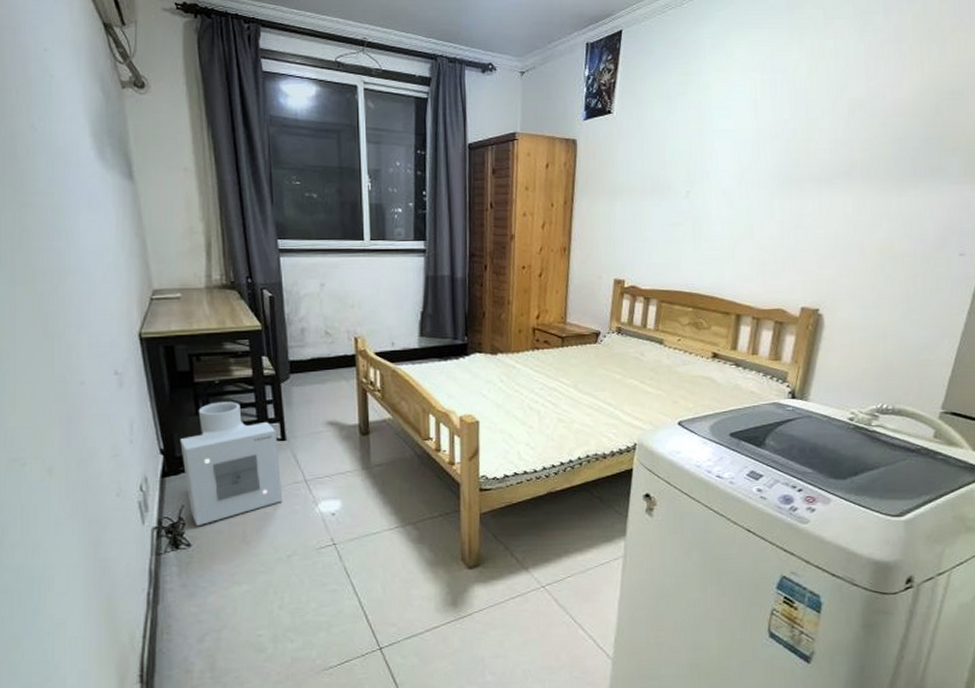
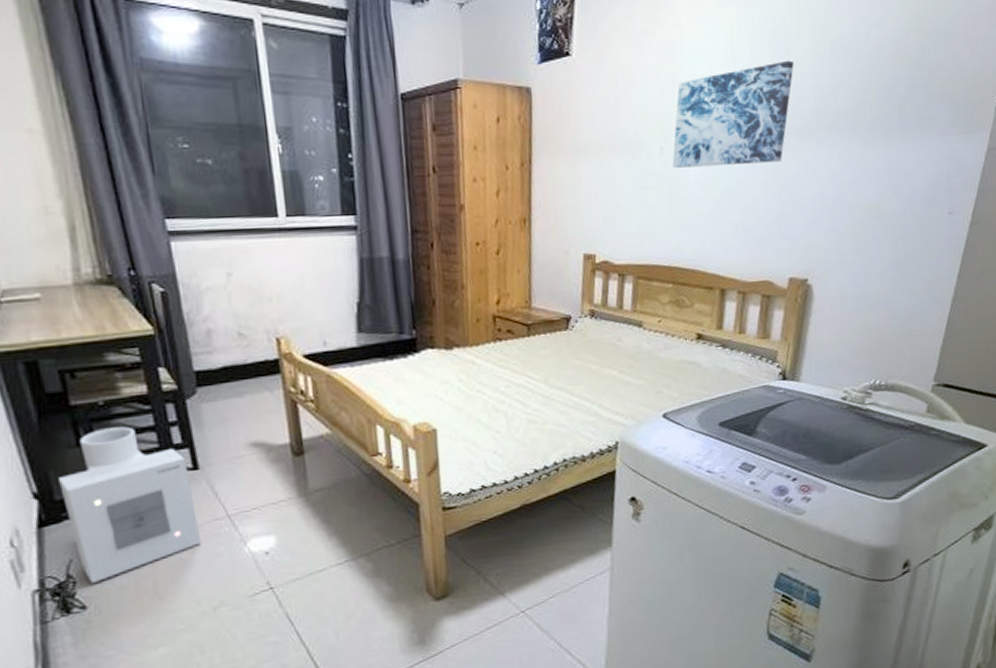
wall art: none [697,117,812,208] -> present [672,60,794,168]

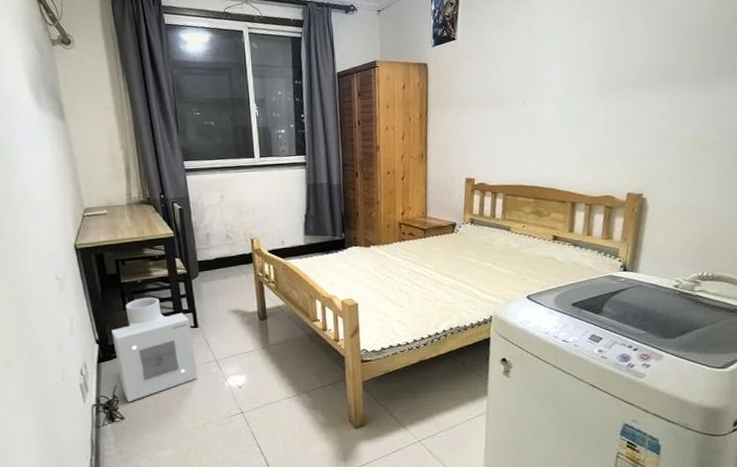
wall art: present [672,60,794,168] -> none [532,32,627,114]

